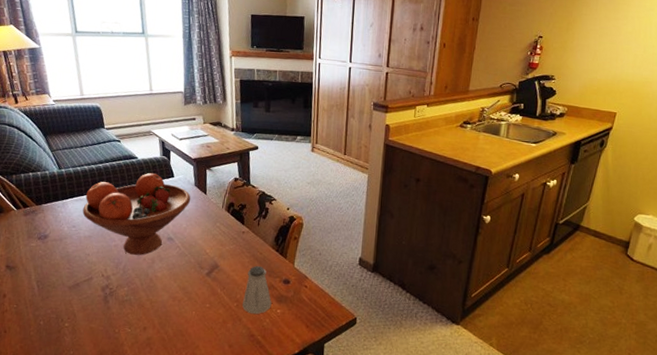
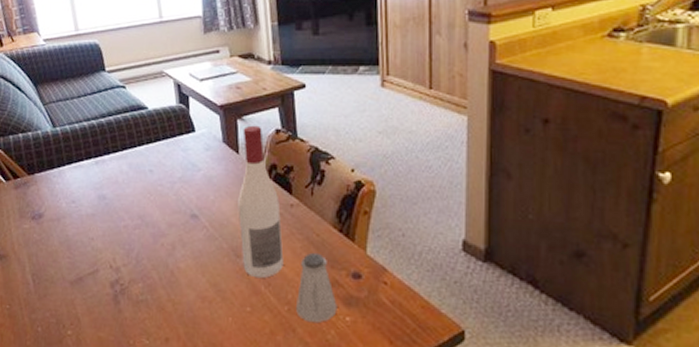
fruit bowl: present [82,173,191,255] -> none [83,128,219,239]
wine bottle: none [203,174,236,283] -> present [238,125,284,278]

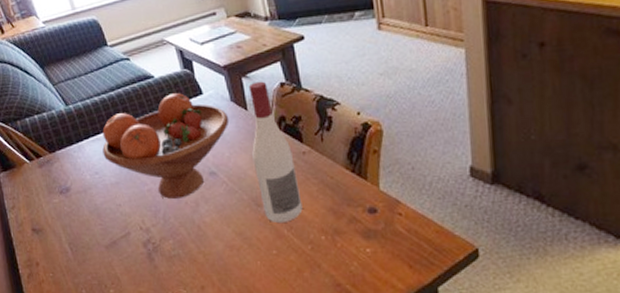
fruit bowl: none [83,128,219,239] -> present [102,93,230,199]
saltshaker: present [296,252,337,324] -> none [318,193,357,258]

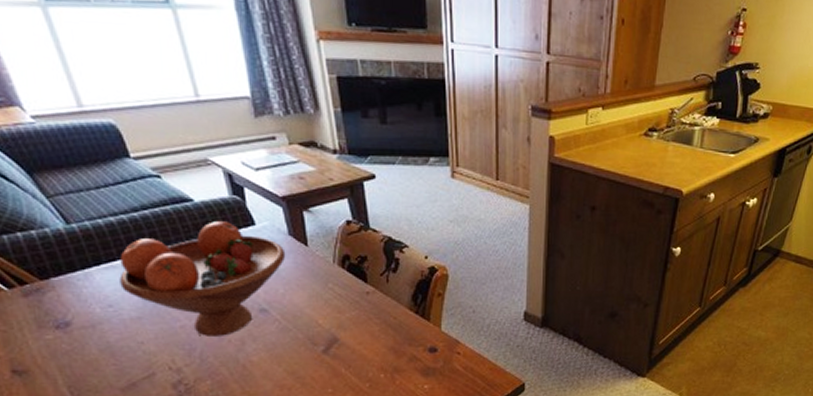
wine bottle: present [248,81,303,222] -> none [310,217,363,361]

